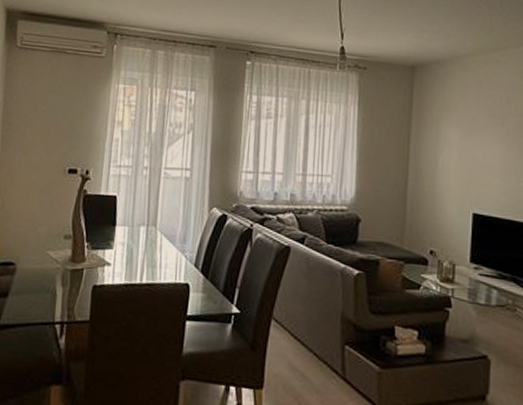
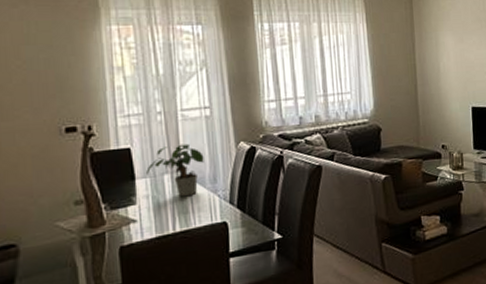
potted plant: none [126,200,178,251] -> present [146,143,204,197]

